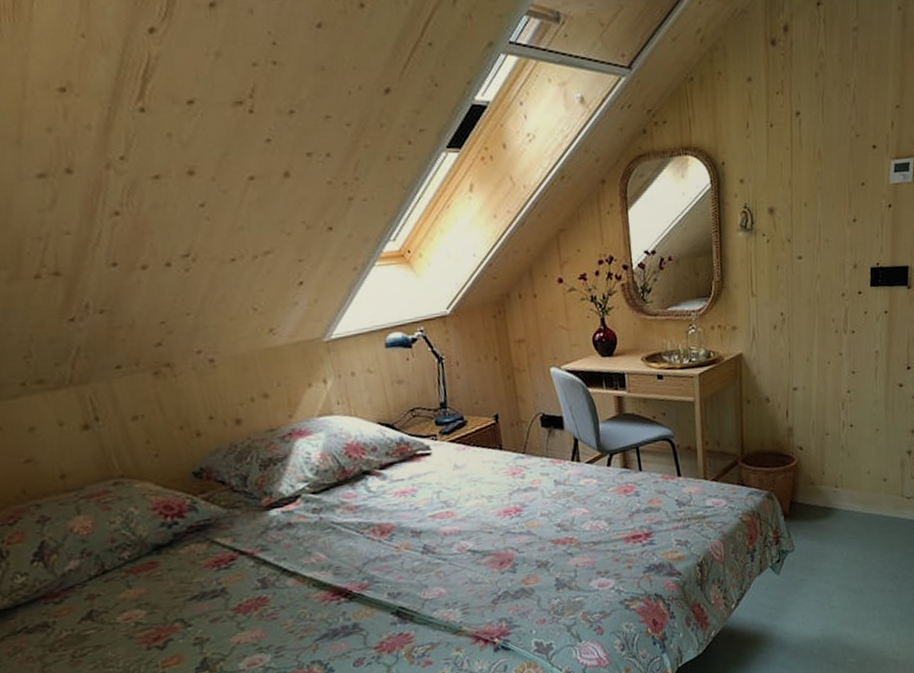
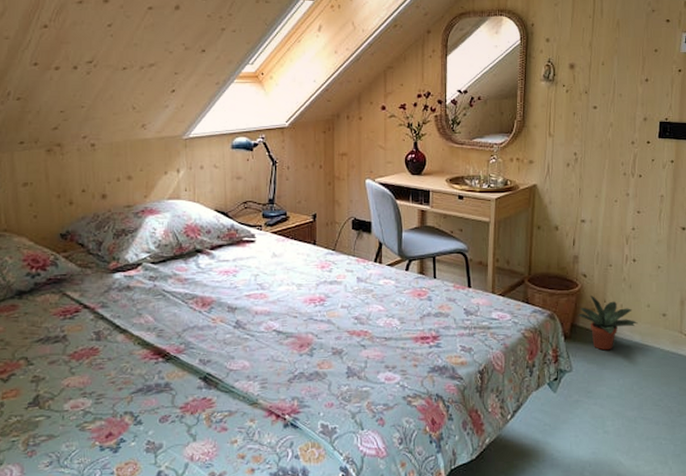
potted plant: none [796,469,859,525] -> present [578,296,638,351]

